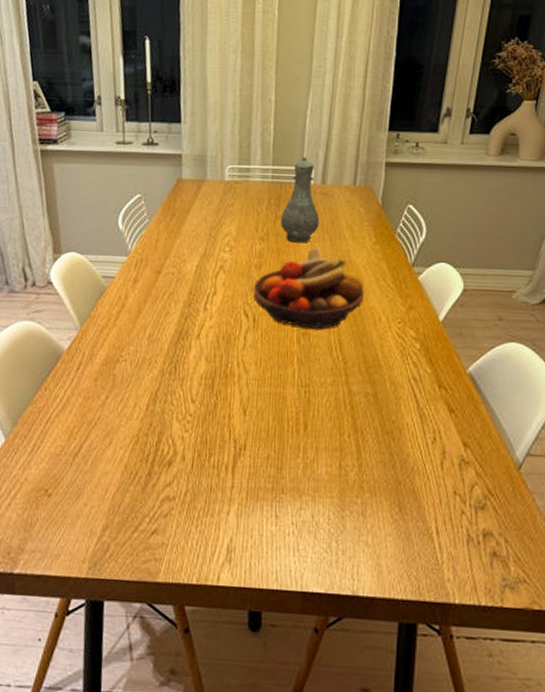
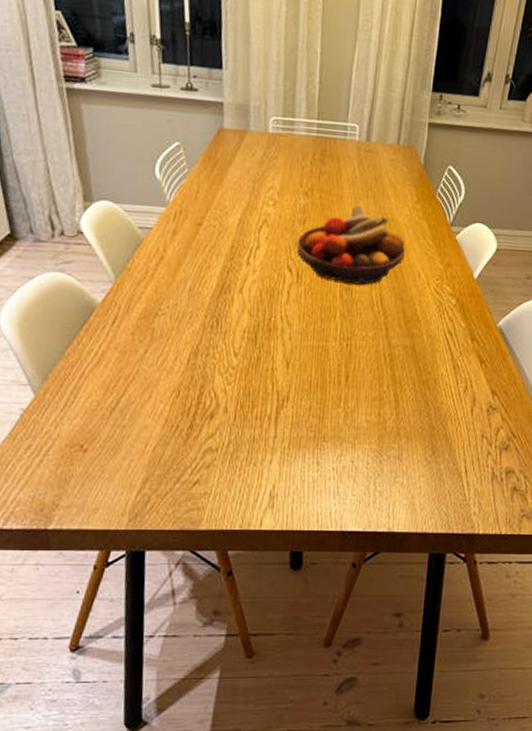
vase: present [280,157,320,243] -> none [324,112,364,200]

